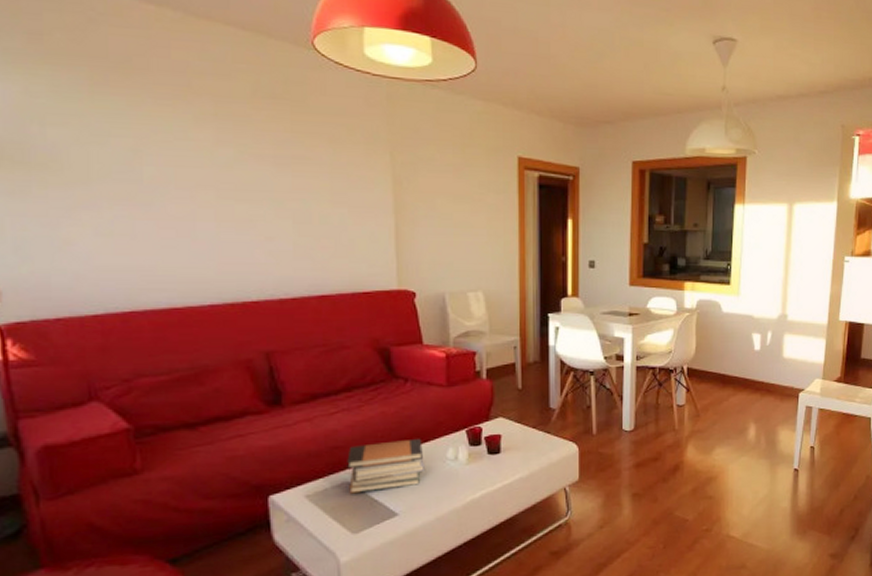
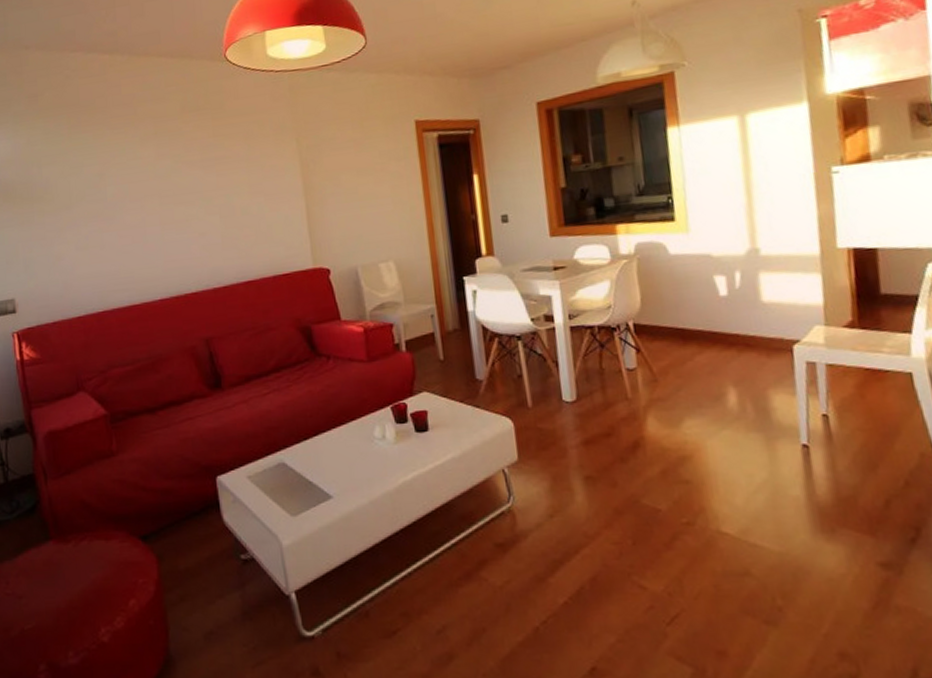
book stack: present [347,438,424,494] -> none [281,416,354,475]

